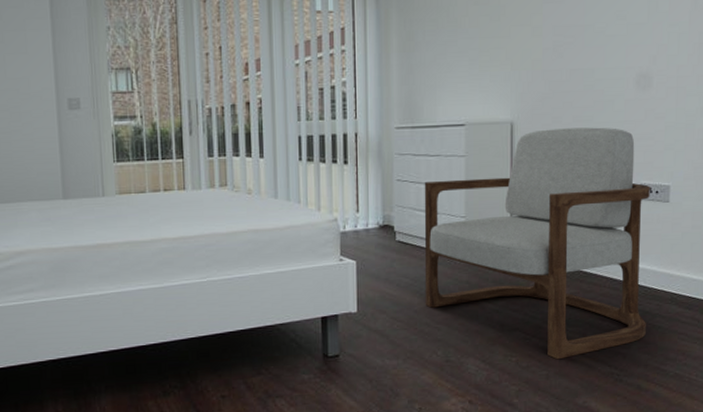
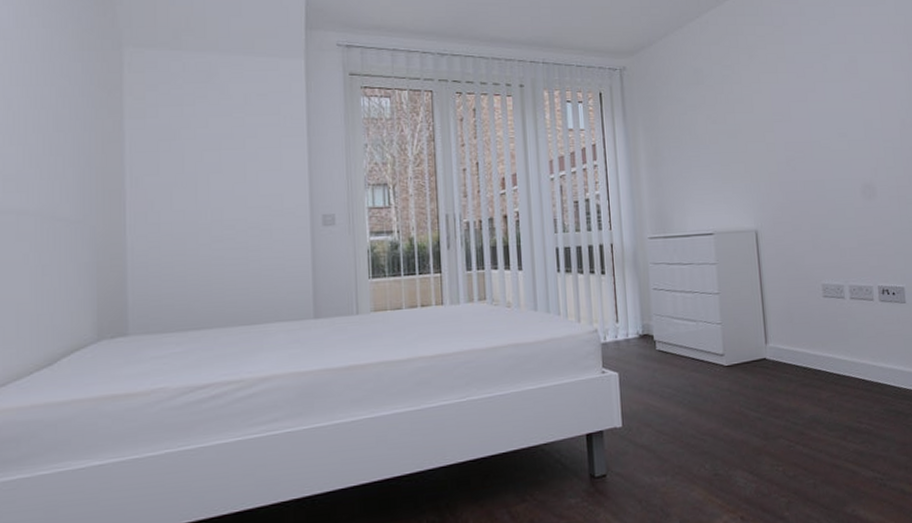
armchair: present [424,127,650,360] -> none [679,234,902,467]

